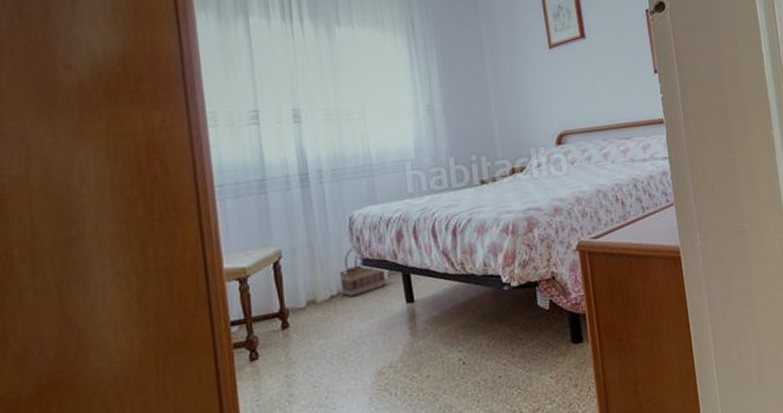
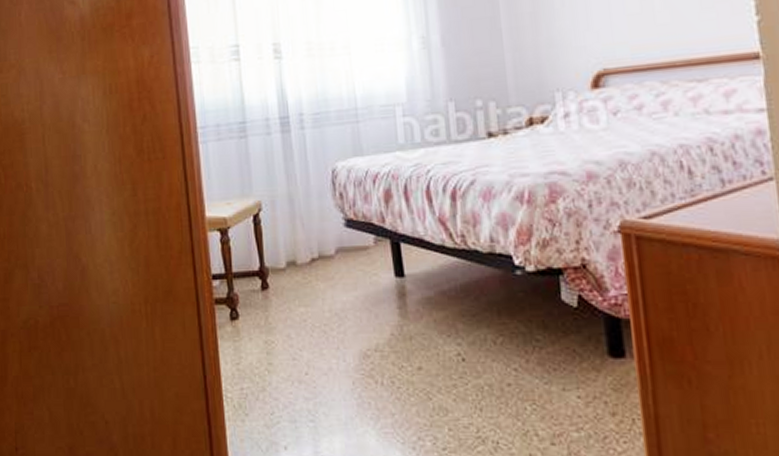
basket: present [339,246,387,297] -> none [321,204,373,263]

